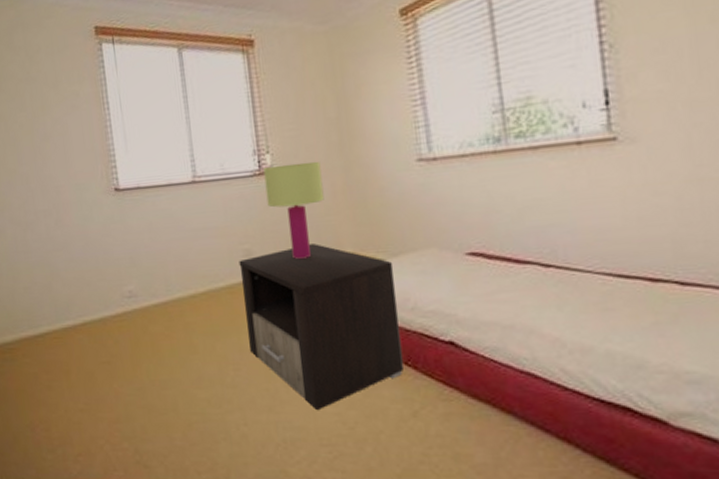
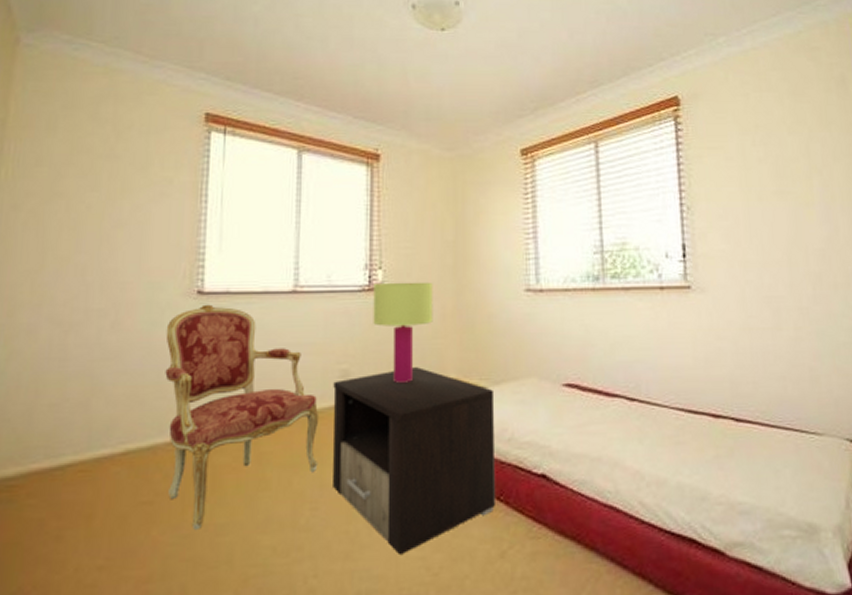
armchair: none [96,199,236,385] -> present [165,304,320,531]

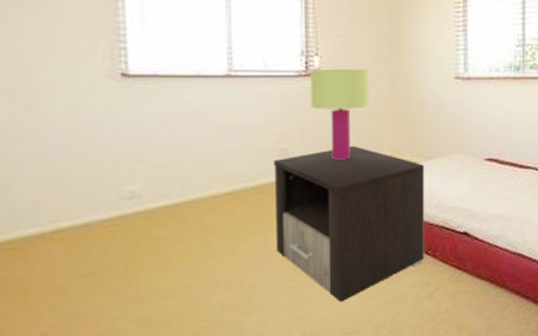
armchair: present [165,304,320,531] -> none [89,87,262,296]

